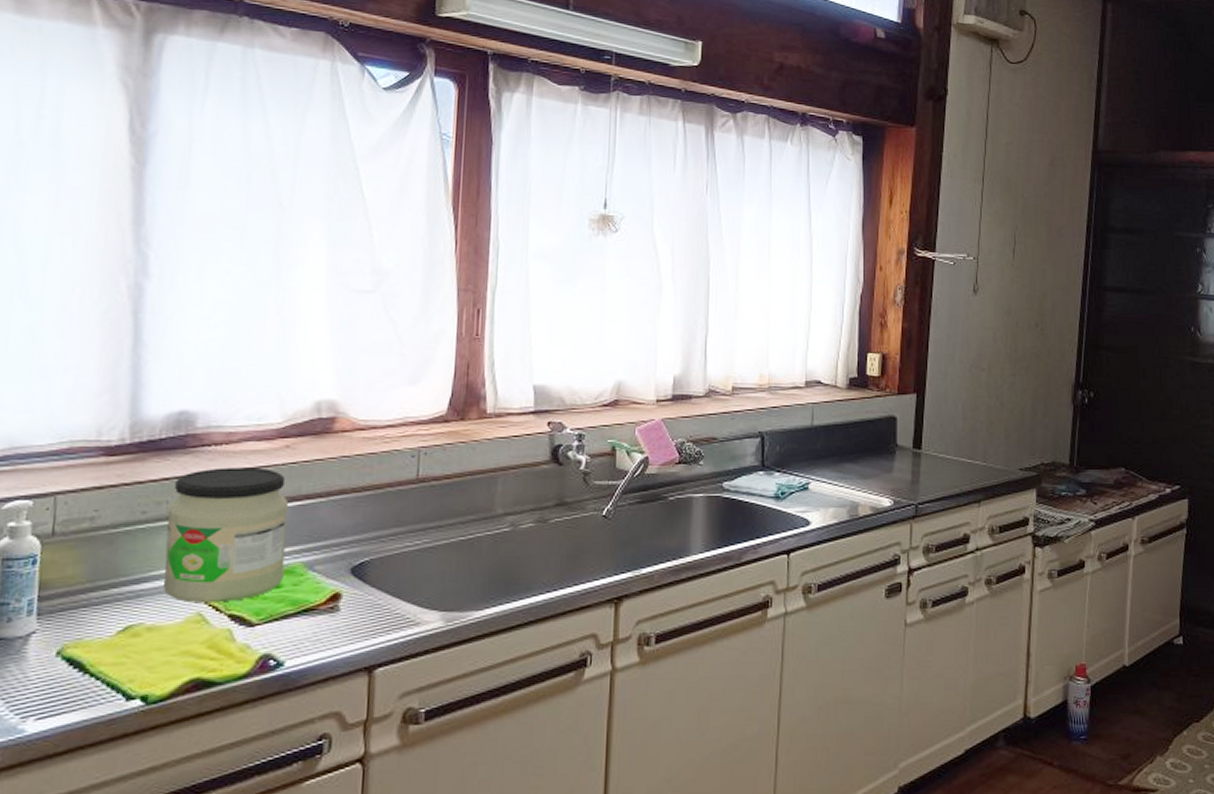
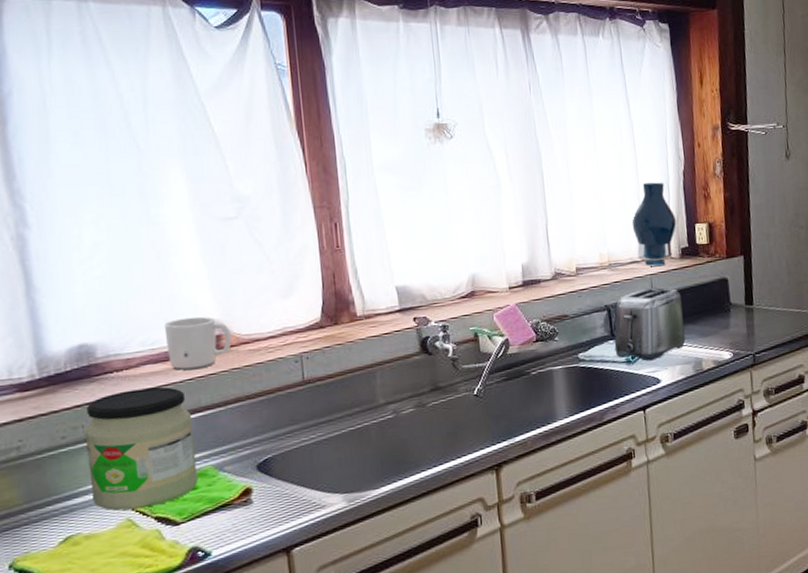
mug: none [274,394,347,453] -> present [164,316,232,370]
toaster: none [764,418,843,499] -> present [614,287,686,361]
vase: none [799,303,848,395] -> present [631,182,677,267]

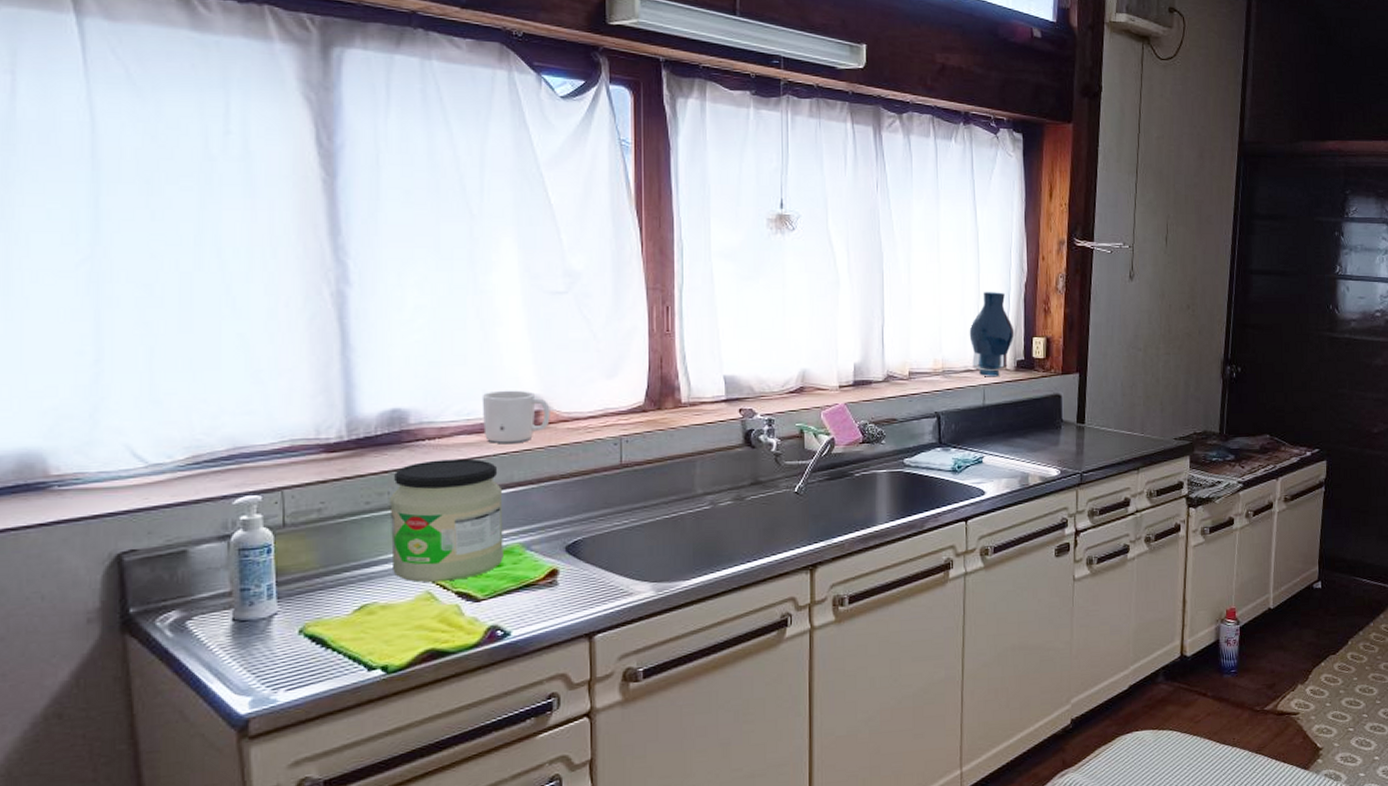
toaster: present [614,287,686,361] -> none [941,398,1014,472]

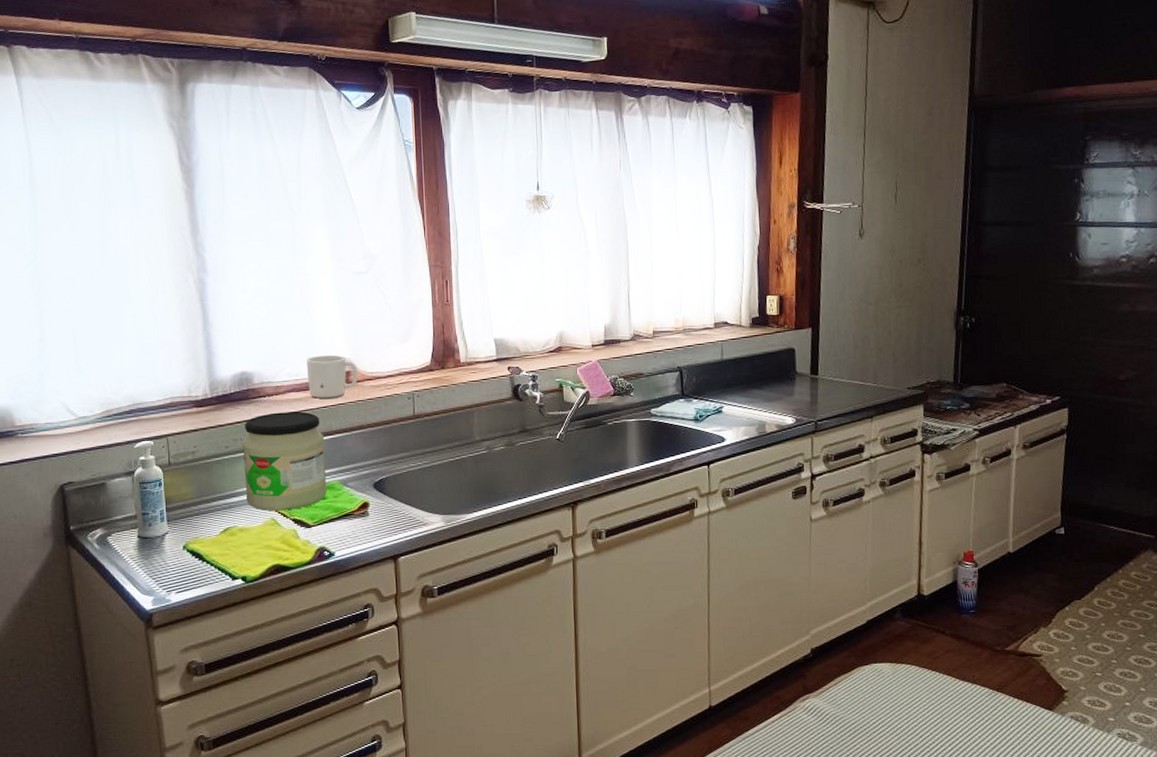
vase: present [969,292,1015,377] -> none [707,255,749,334]

